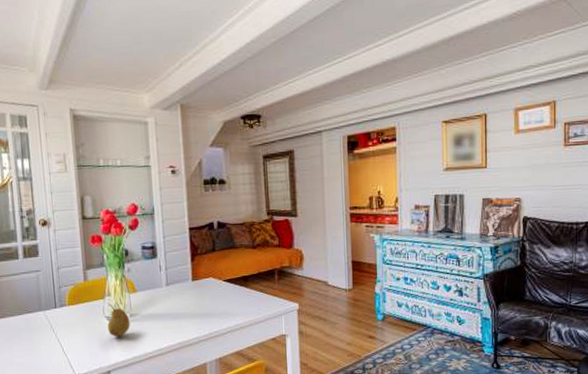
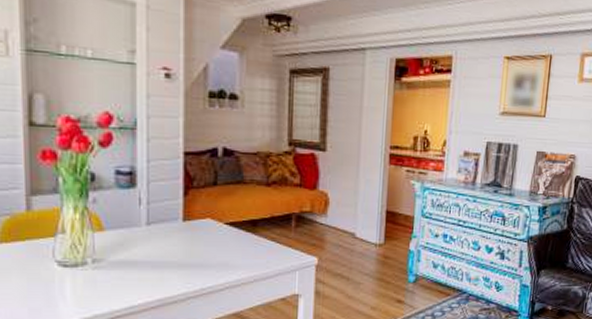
fruit: present [107,304,130,337] -> none [58,244,92,288]

